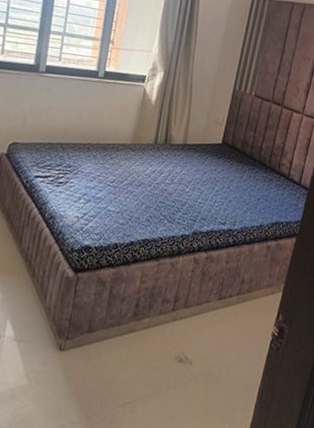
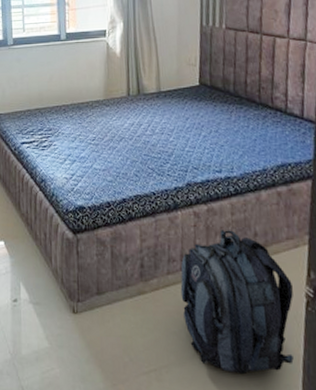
backpack: none [166,276,263,403] -> present [180,230,294,375]

